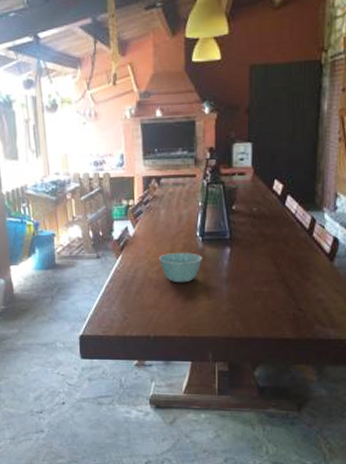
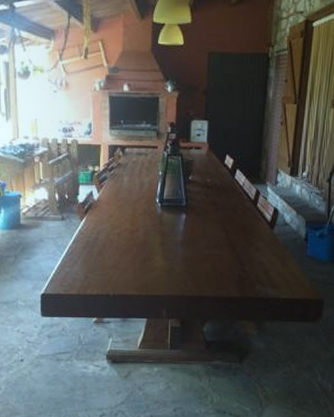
bowl: present [158,253,202,283] -> none [120,217,160,245]

